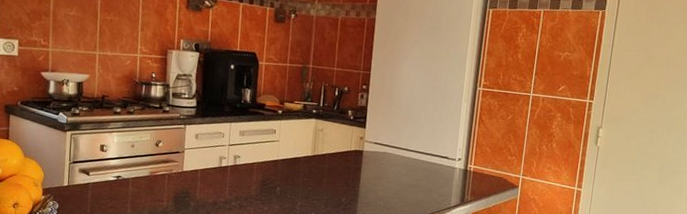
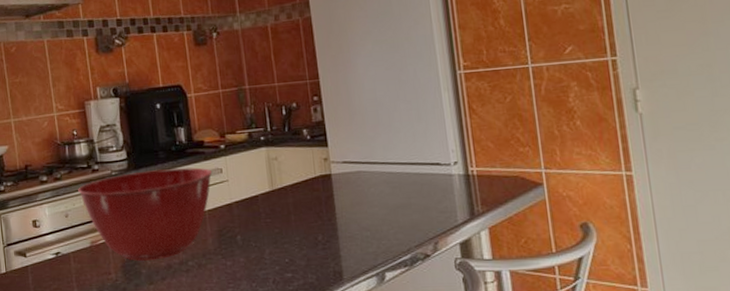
mixing bowl: none [147,119,268,196] -> present [78,167,213,261]

